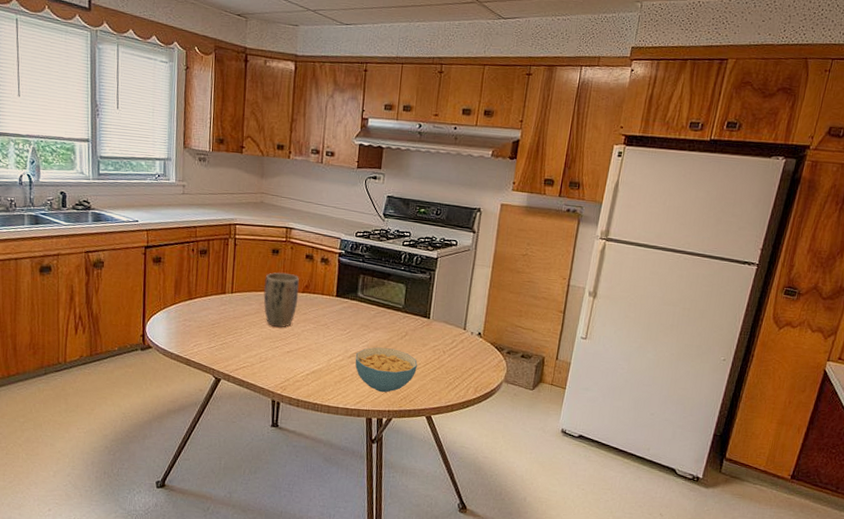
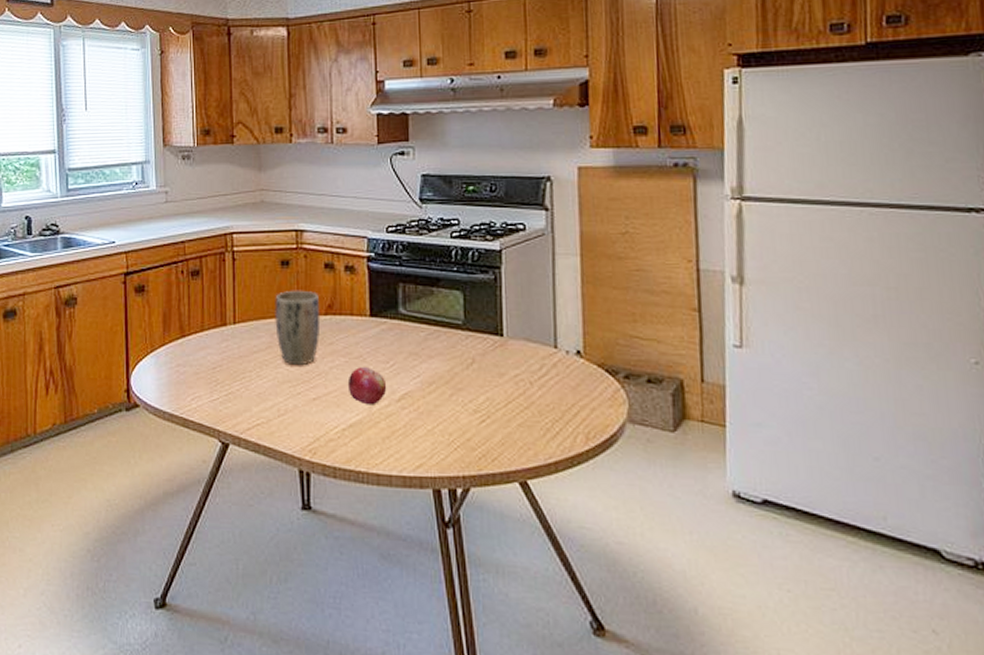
fruit: none [313,332,343,359] -> present [347,367,387,405]
cereal bowl: present [355,347,418,393] -> none [406,383,496,450]

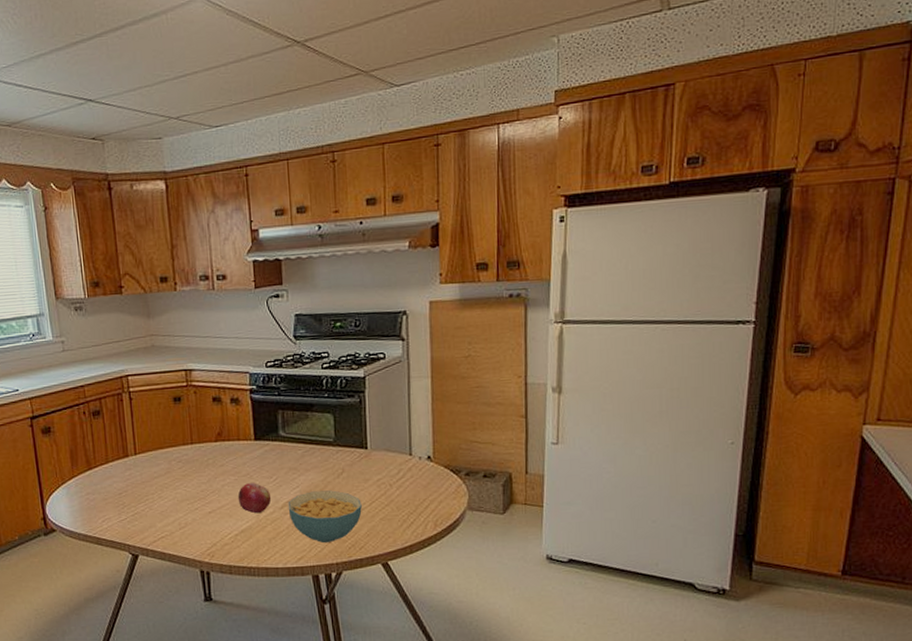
plant pot: present [275,291,321,366] -> none [170,422,212,486]
cereal bowl: none [406,383,496,450] -> present [287,490,362,543]

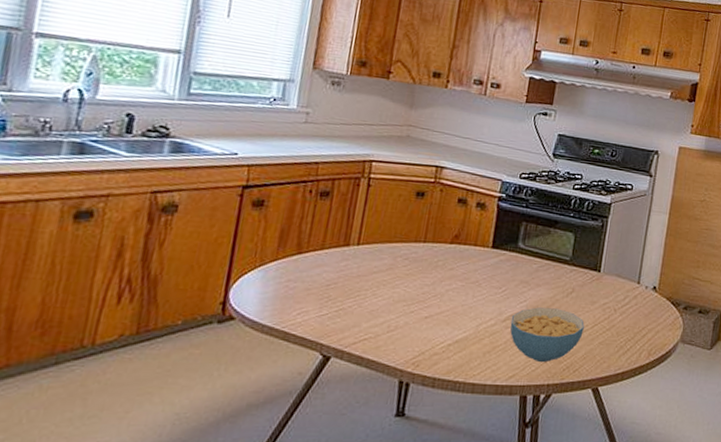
fruit: present [237,483,272,514] -> none [459,291,496,324]

